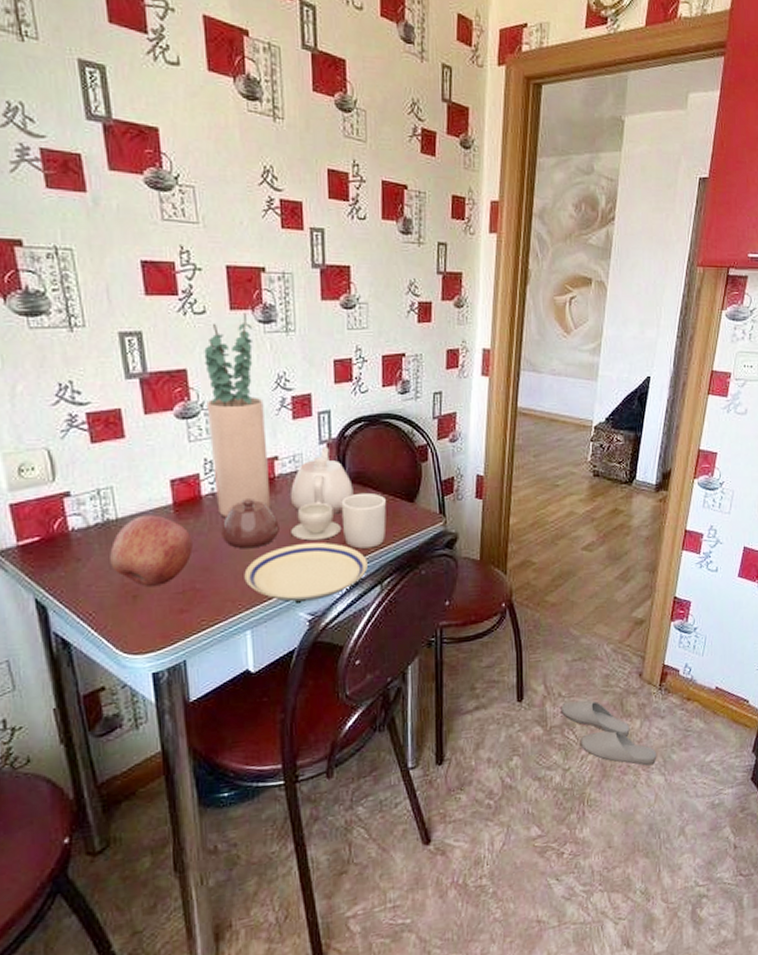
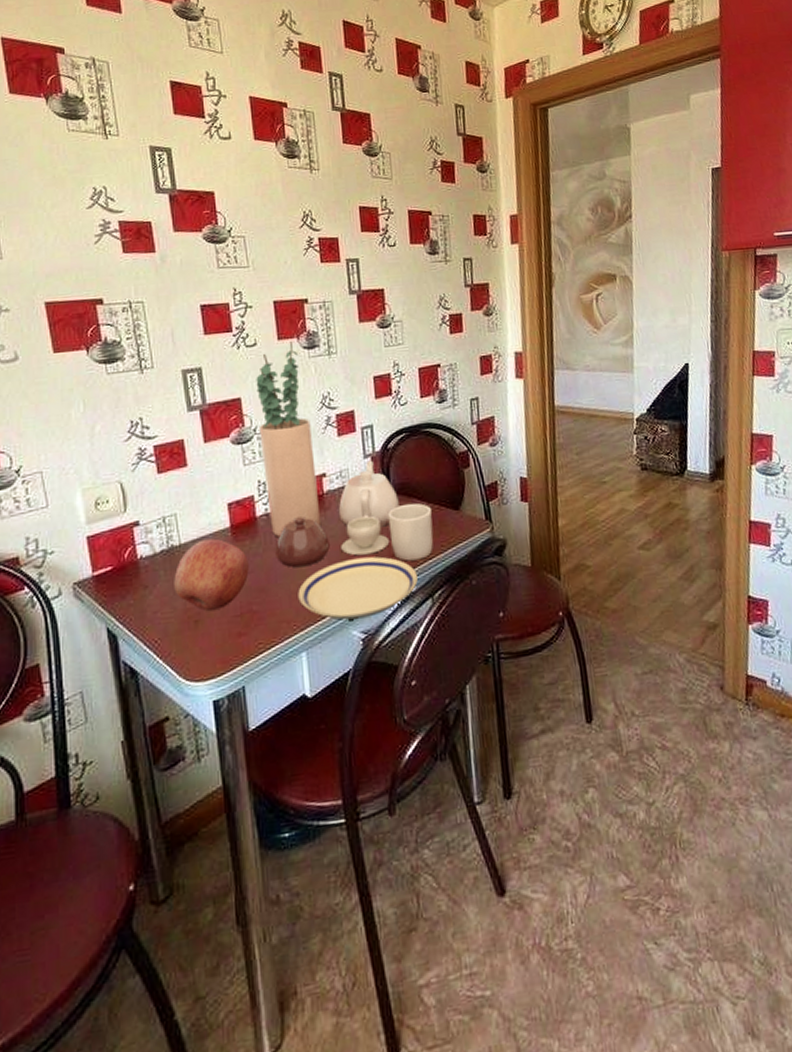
slippers: present [561,700,657,766] -> none [635,719,755,798]

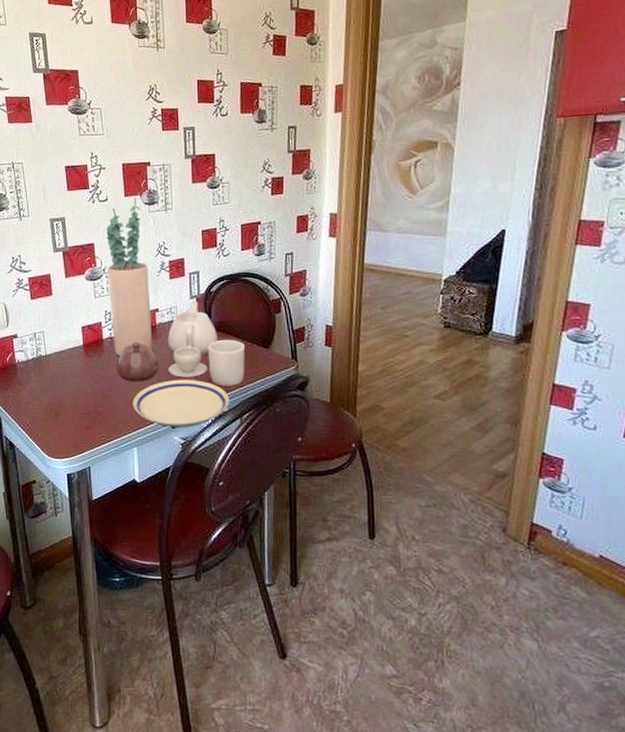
fruit: present [174,538,249,611] -> none [41,353,96,407]

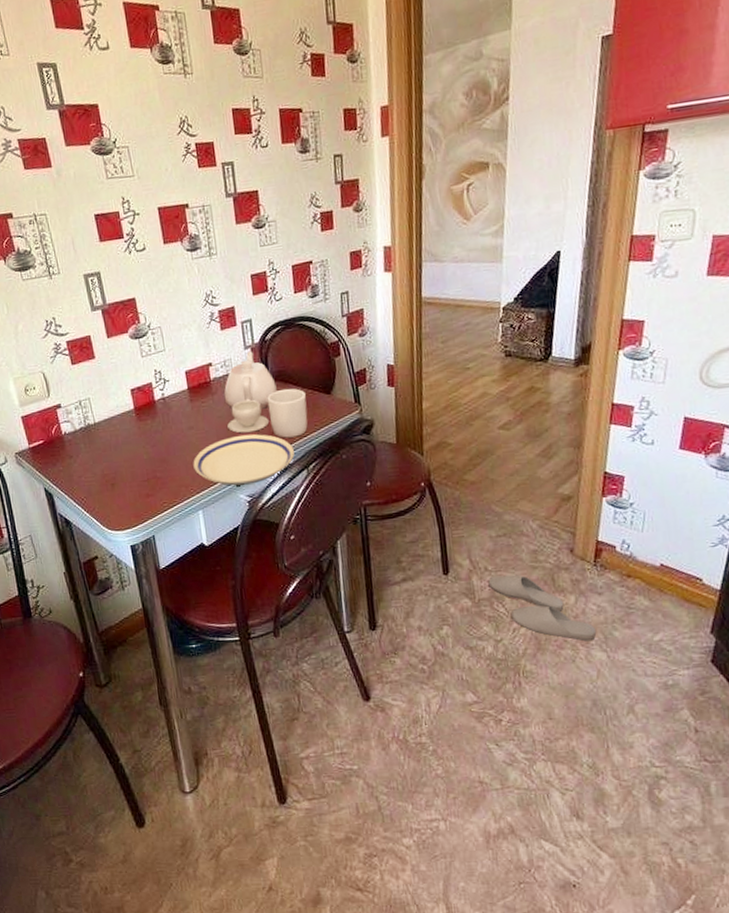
vase: present [106,198,153,357] -> none [147,245,210,418]
sugar bowl: present [116,342,159,382] -> none [172,400,218,443]
slippers: none [415,546,528,628] -> present [488,574,597,642]

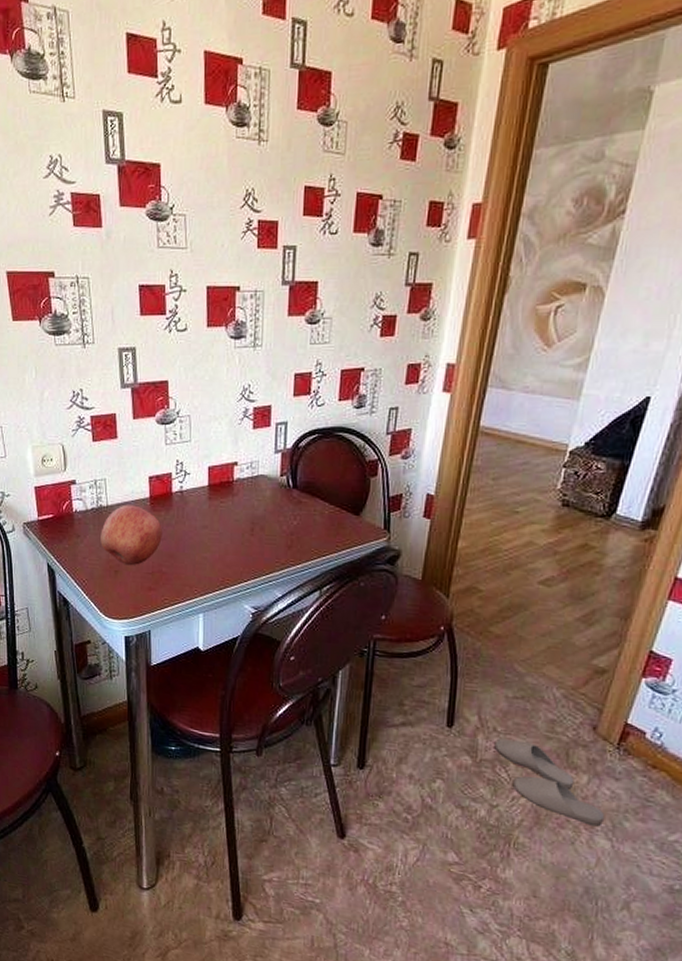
fruit: none [92,418,152,476] -> present [100,504,162,565]
plate: present [193,434,295,486] -> none [201,543,309,596]
teapot: present [223,351,278,409] -> none [244,456,304,520]
teacup: present [227,399,270,433] -> none [243,507,289,542]
mug: present [267,388,308,438] -> none [289,501,333,555]

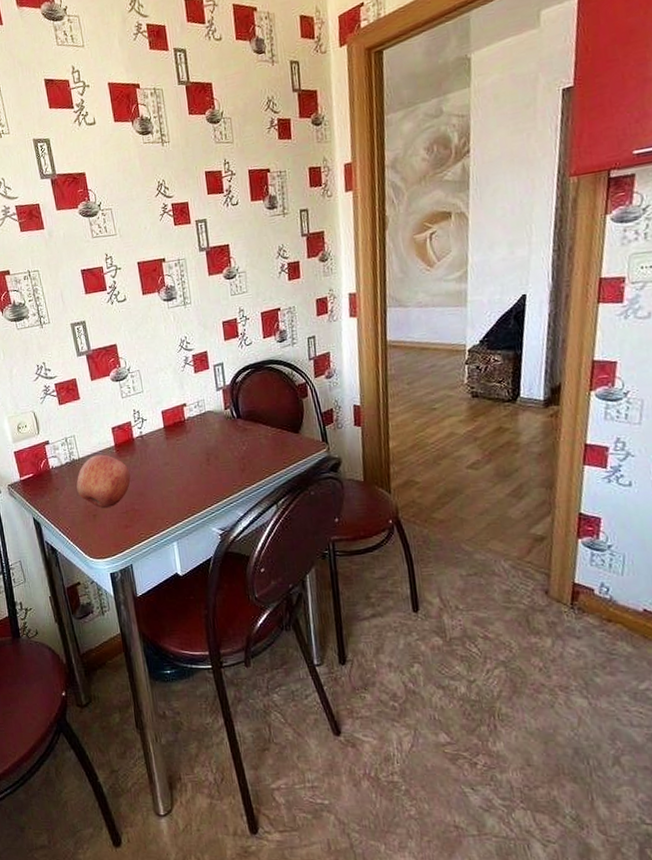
slippers: present [494,738,605,827] -> none [459,614,576,687]

